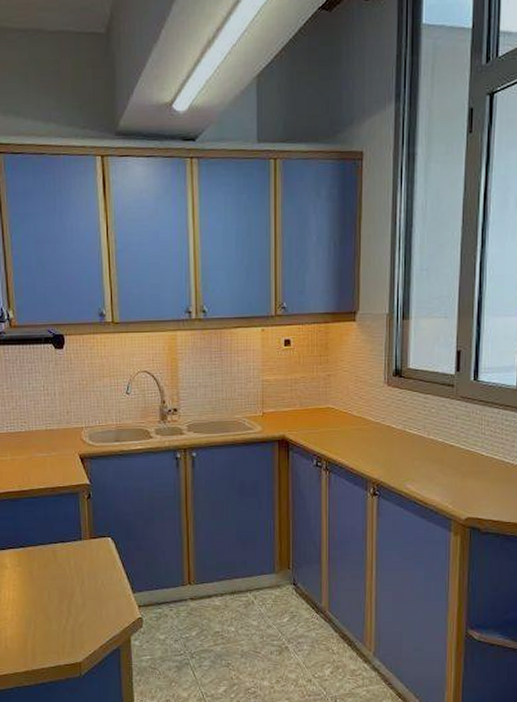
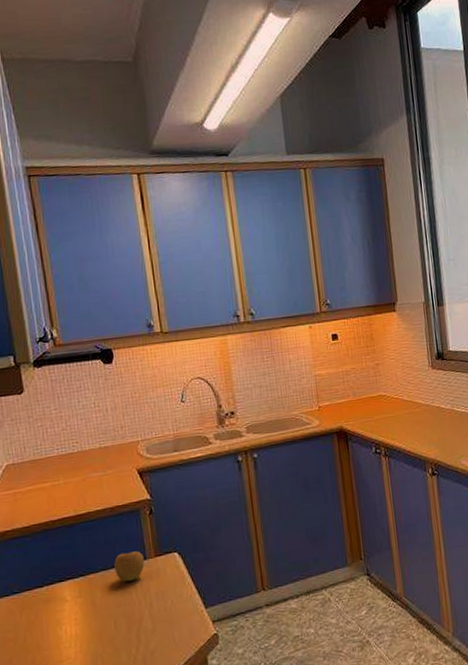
apple: none [52,531,79,558] -> present [114,551,145,582]

